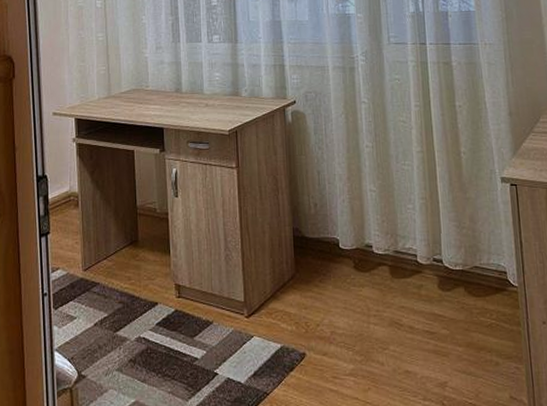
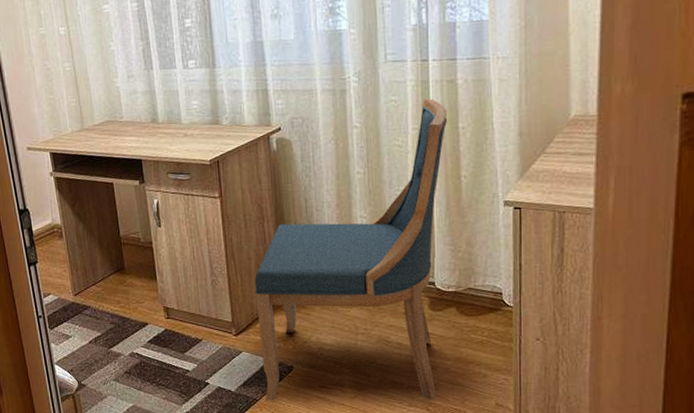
chair: none [268,78,450,394] -> present [254,98,448,400]

